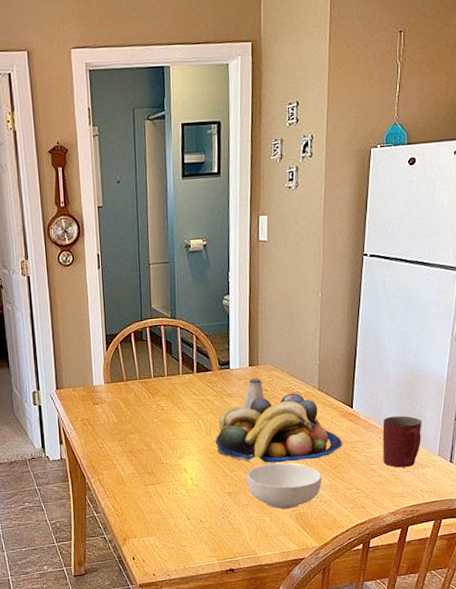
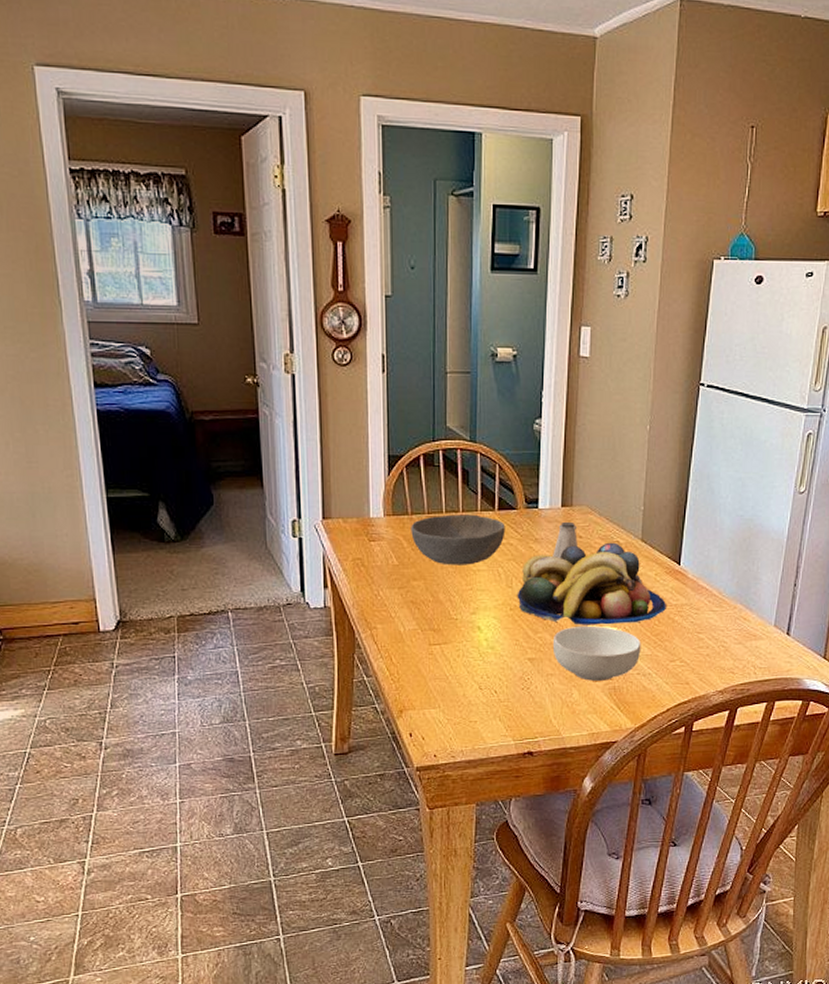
bowl: none [126,377,204,420] -> present [411,514,505,566]
mug: present [382,416,422,468] -> none [712,577,758,638]

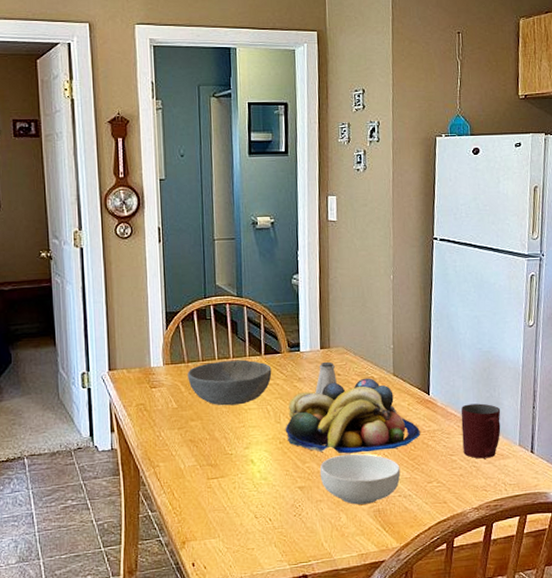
mug: none [712,577,758,638] -> present [461,403,501,459]

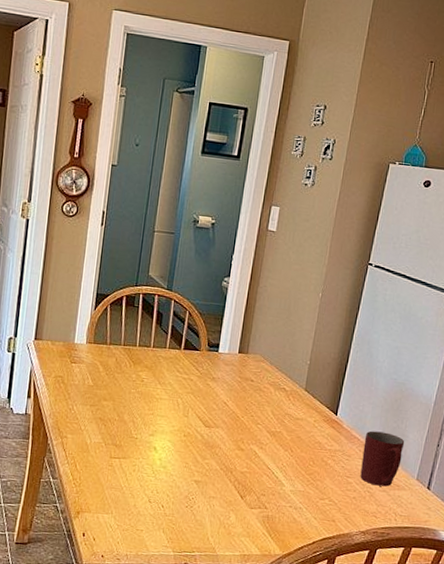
bowl: present [187,359,272,406] -> none [107,348,189,394]
fruit bowl: present [285,378,420,454] -> none [191,387,321,461]
saltshaker: present [315,361,337,395] -> none [226,366,251,398]
cereal bowl: present [319,453,401,505] -> none [217,457,296,509]

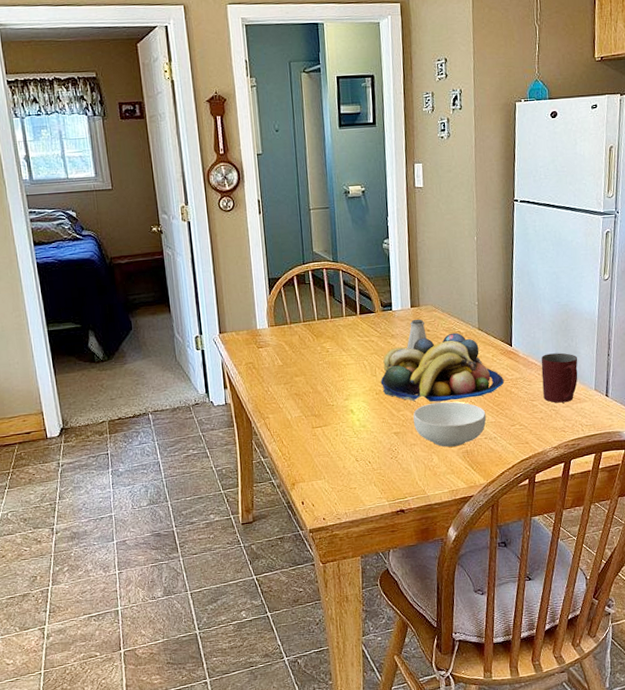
fruit bowl: none [191,387,321,461] -> present [380,332,504,403]
cereal bowl: none [217,457,296,509] -> present [413,401,486,447]
saltshaker: none [226,366,251,398] -> present [407,319,427,350]

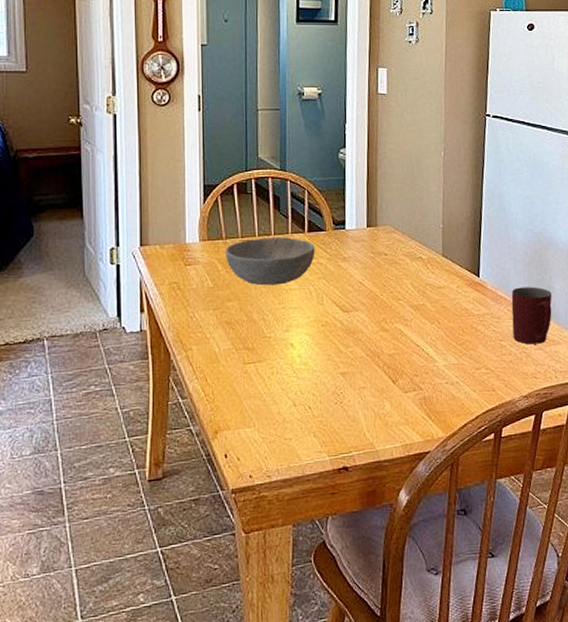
bowl: none [290,319,367,362] -> present [225,237,315,286]
fruit bowl: present [380,332,504,403] -> none [328,258,469,338]
saltshaker: present [407,319,427,350] -> none [360,240,383,276]
cereal bowl: present [413,401,486,447] -> none [363,338,448,392]

